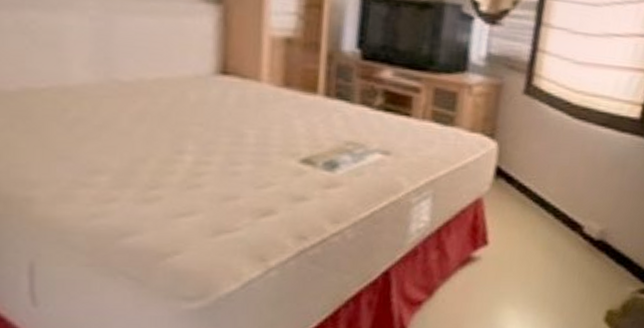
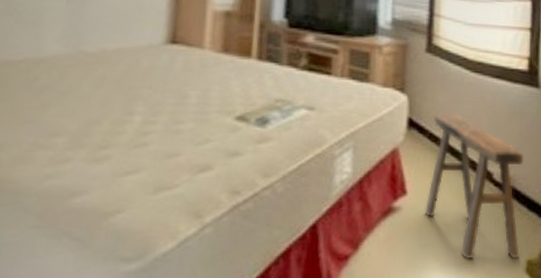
stool: none [505,162,621,309] -> present [424,113,524,260]

